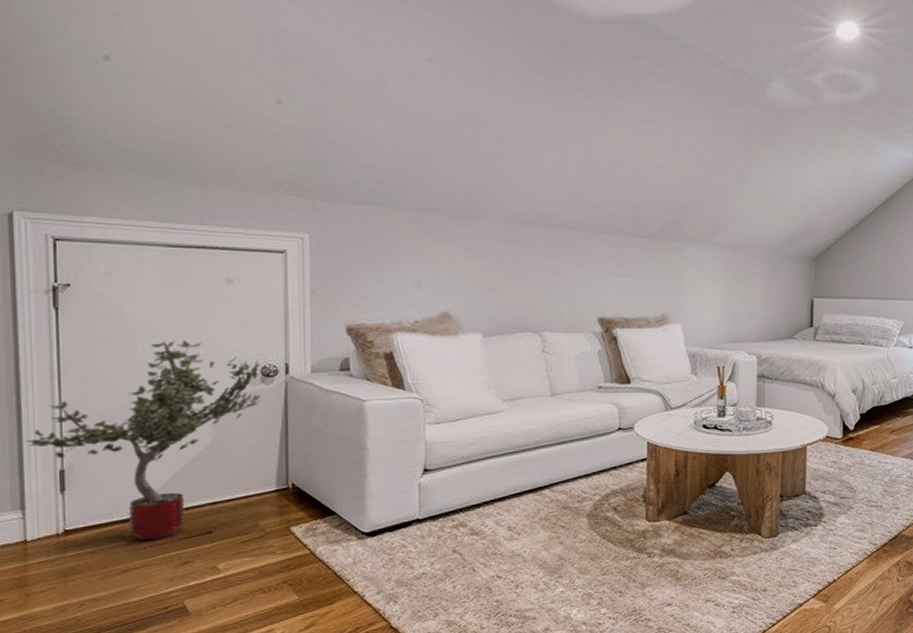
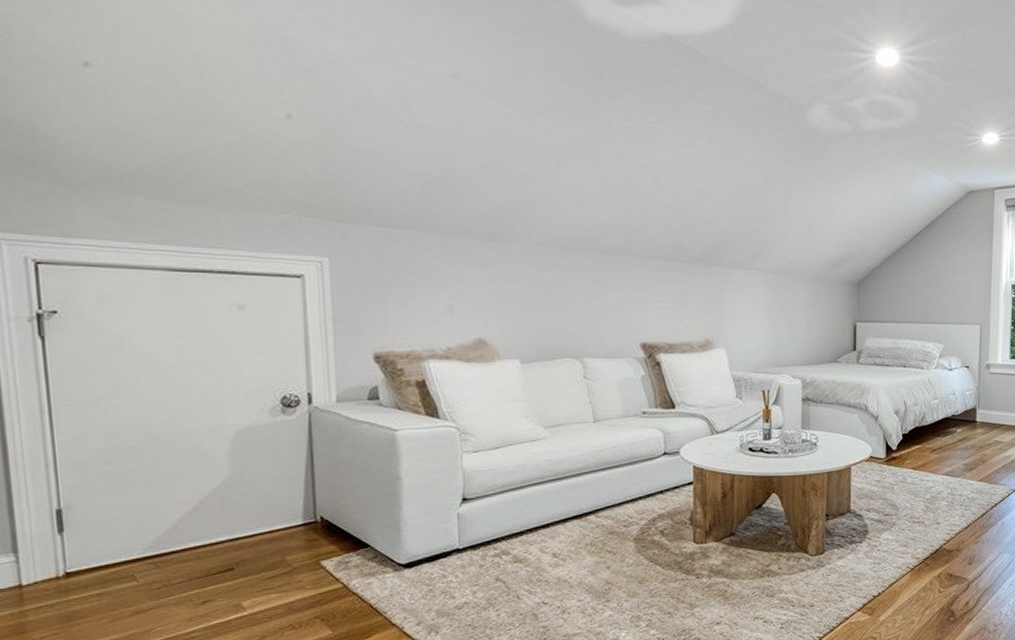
potted tree: present [26,339,260,541] -> none [15,369,282,581]

